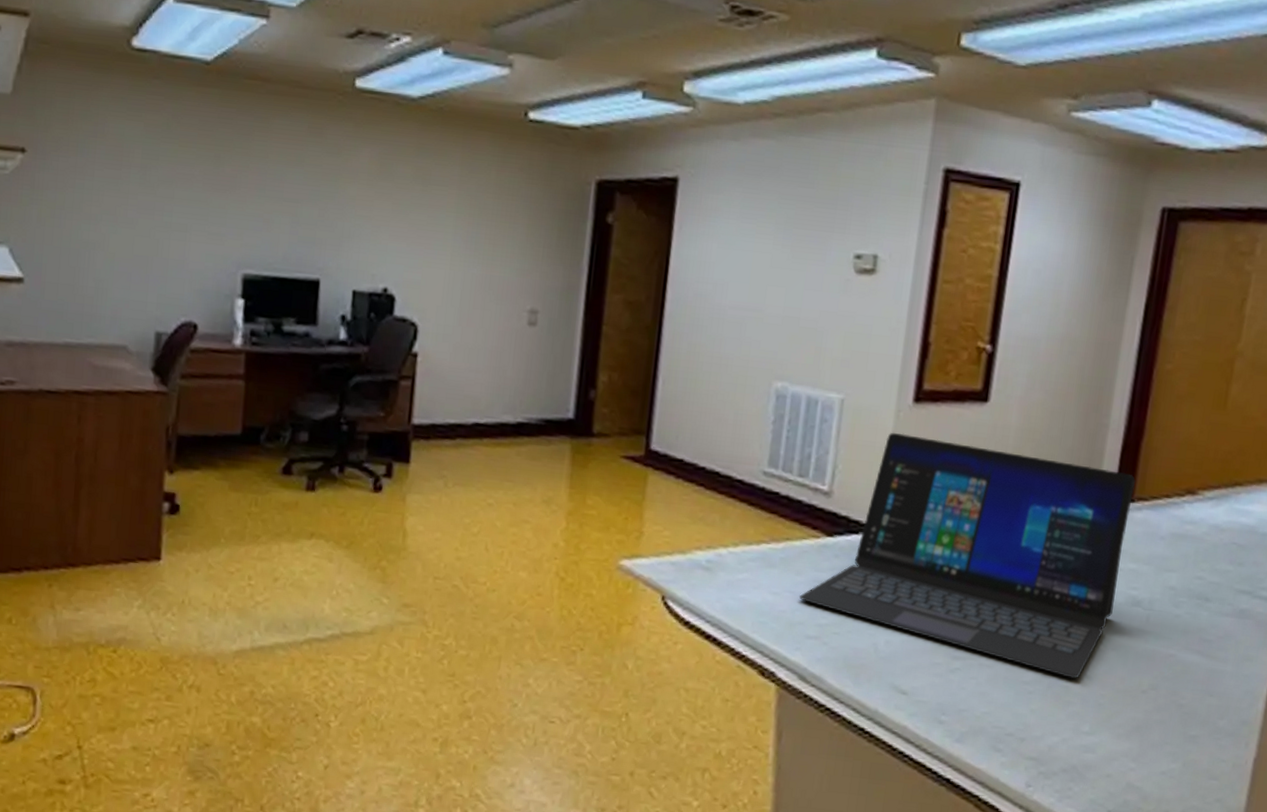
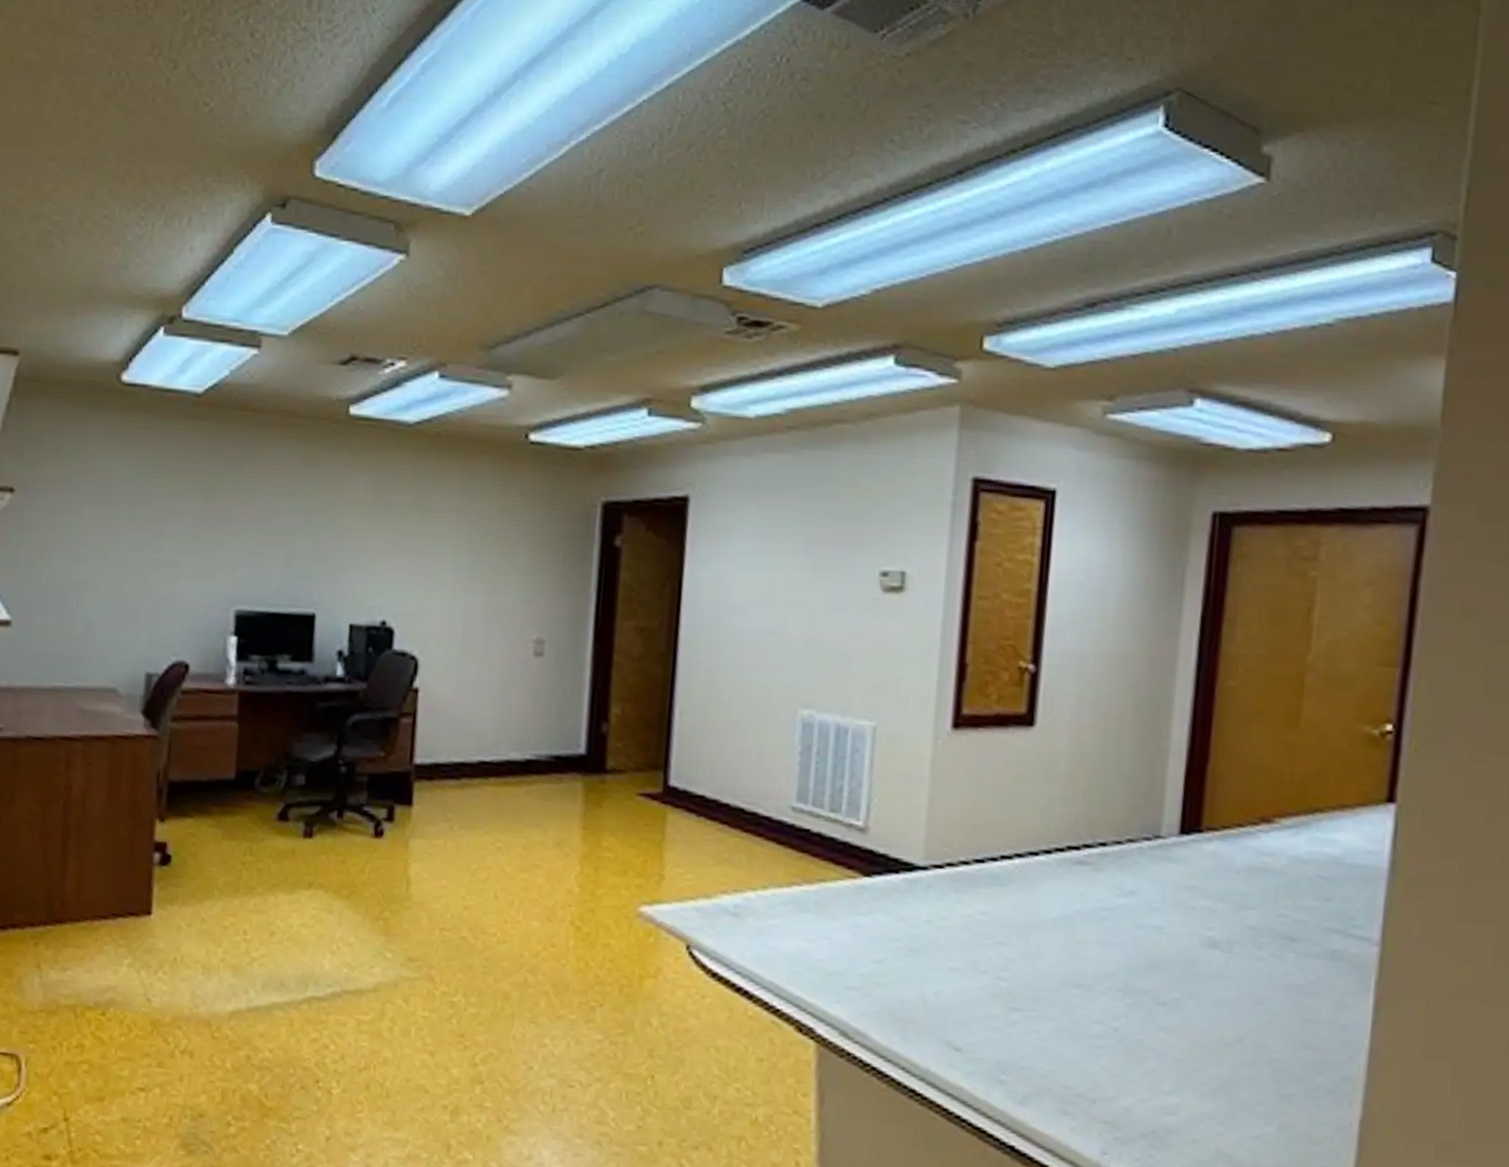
laptop: present [799,432,1136,680] -> none [836,761,1204,1032]

